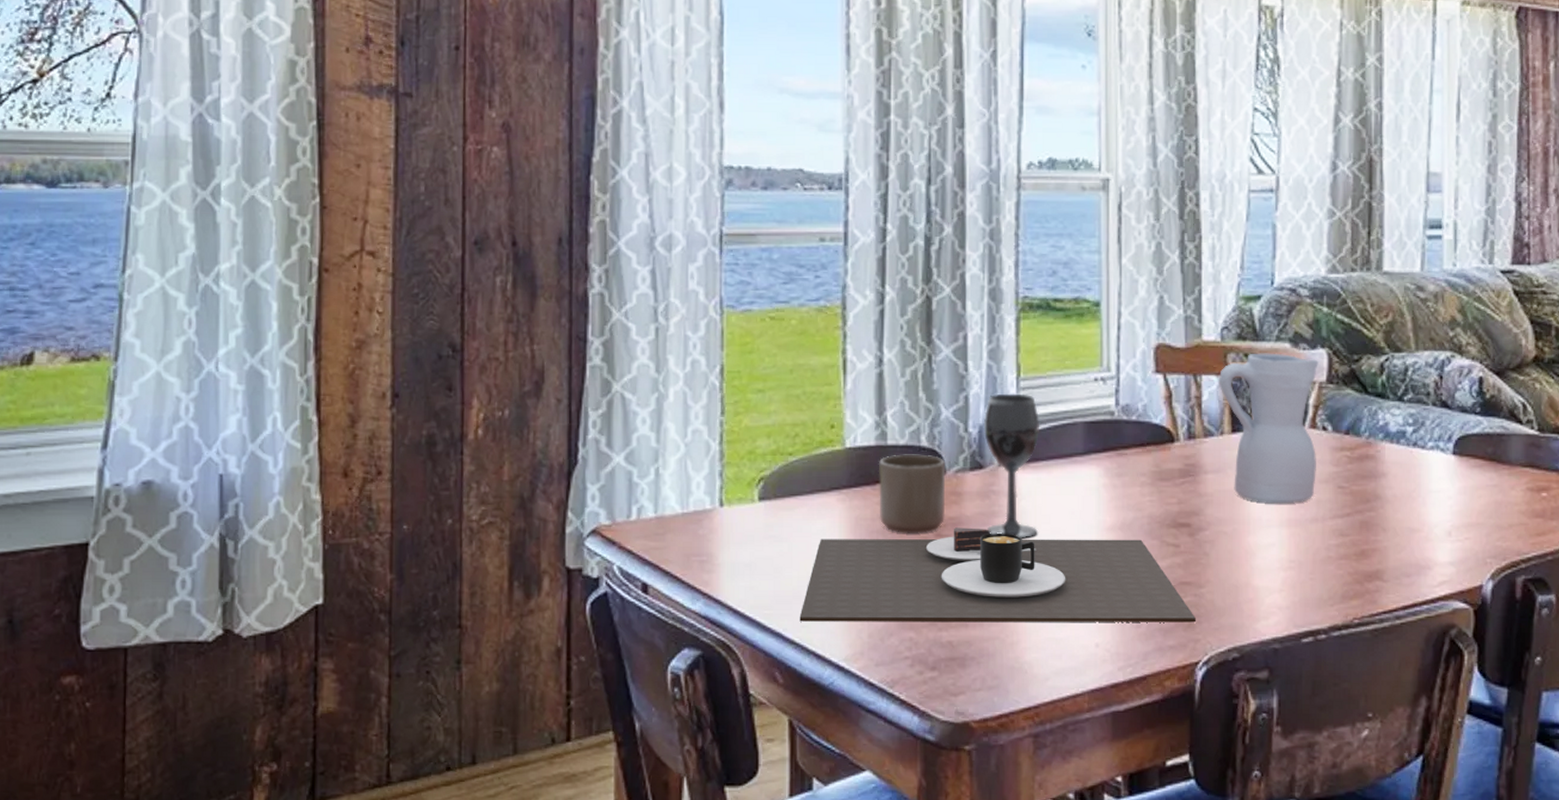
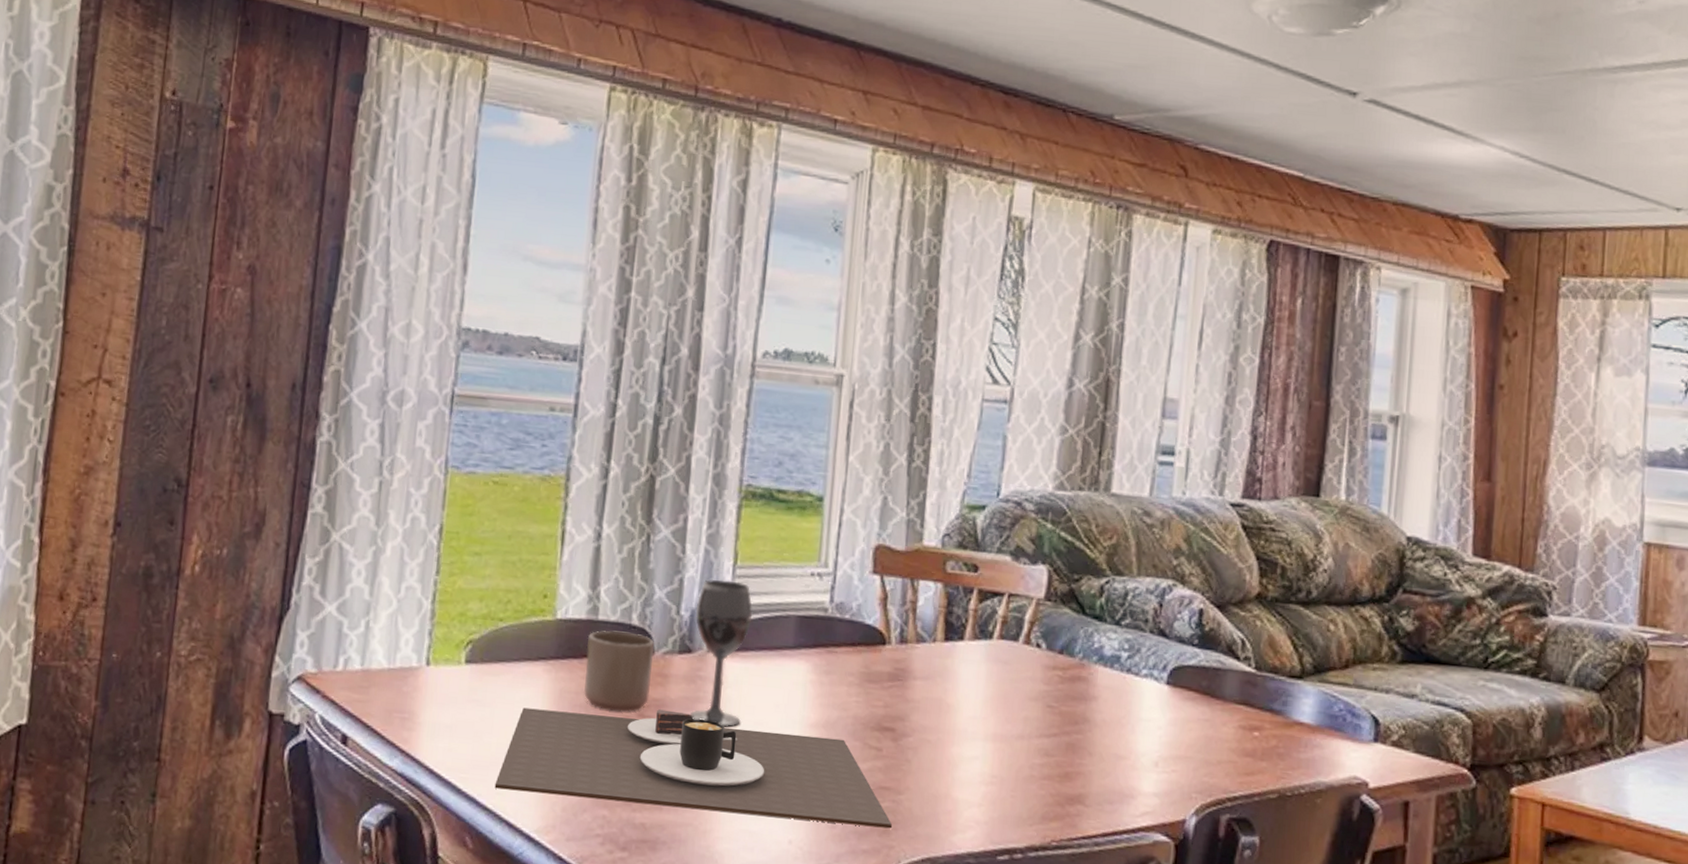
ceramic pitcher: present [1218,353,1318,504] -> none [935,563,1038,718]

